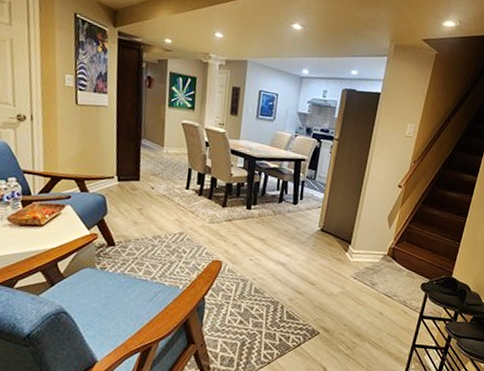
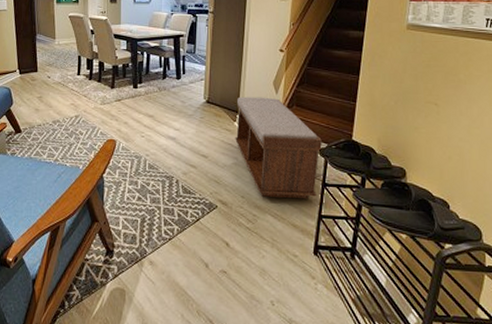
bench: none [344,227,425,330] -> present [235,96,322,199]

